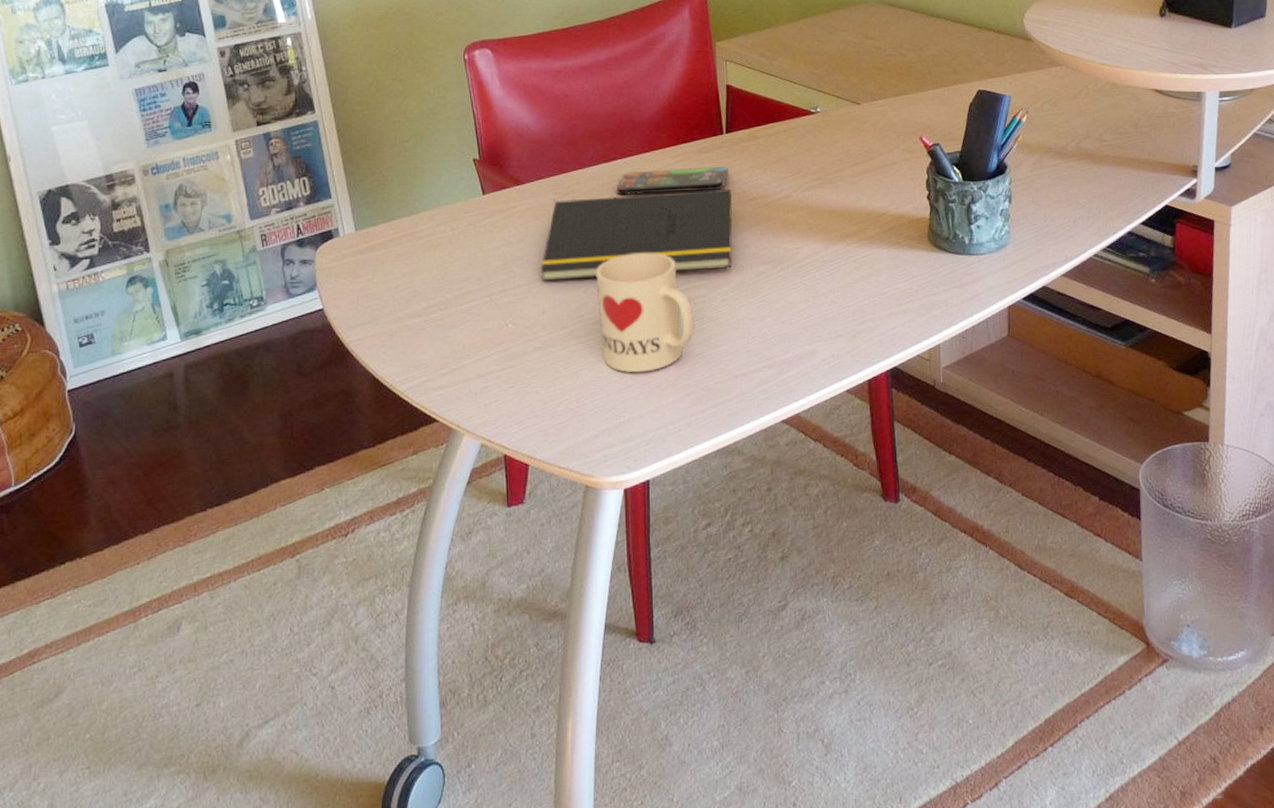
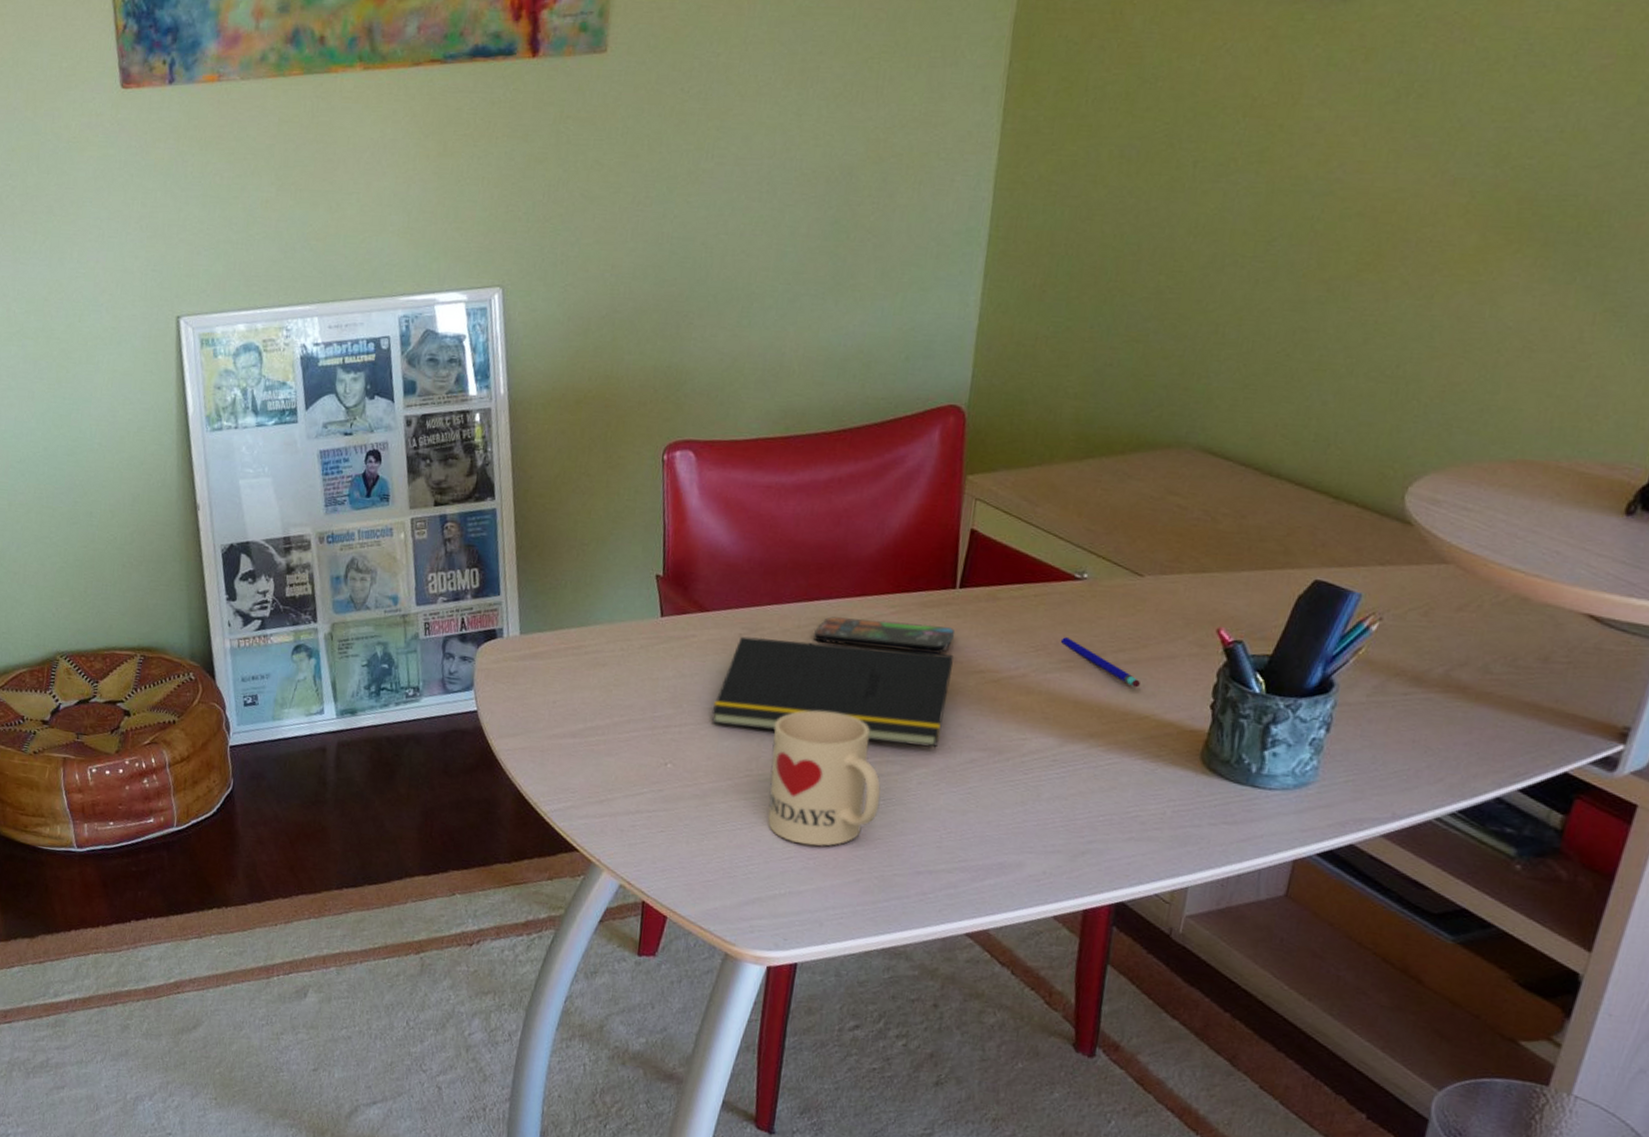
pen: none [811,161,874,192] -> present [1061,637,1140,688]

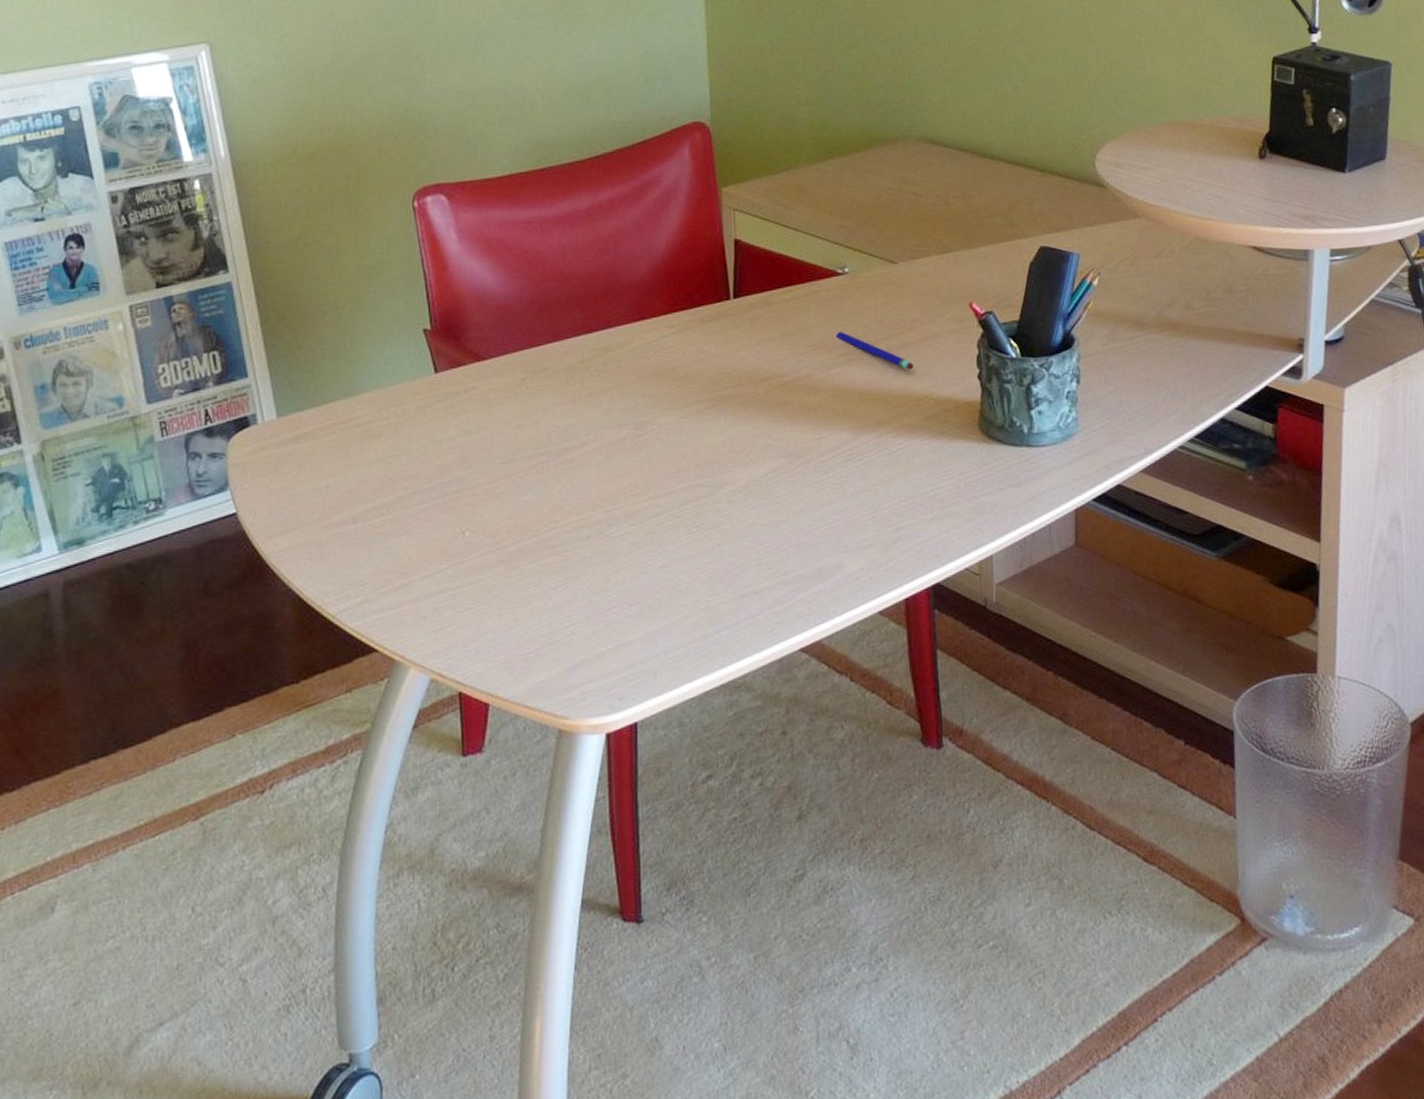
notepad: present [712,636,954,748] -> none [505,365,742,479]
mug: present [768,710,881,846] -> none [573,443,694,591]
smartphone: present [813,616,955,655] -> none [599,338,737,374]

